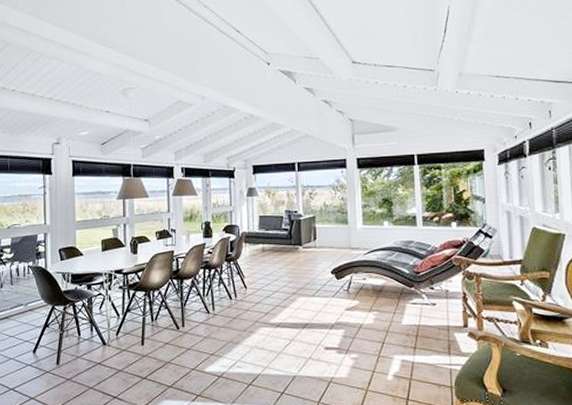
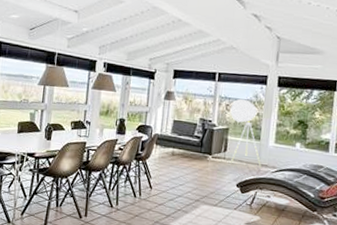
floor lamp: none [314,185,353,252] -> present [230,98,261,168]

